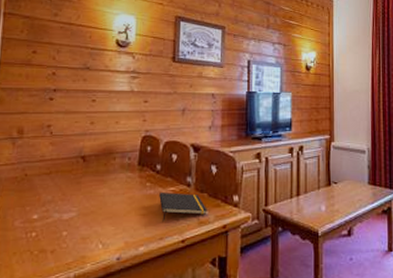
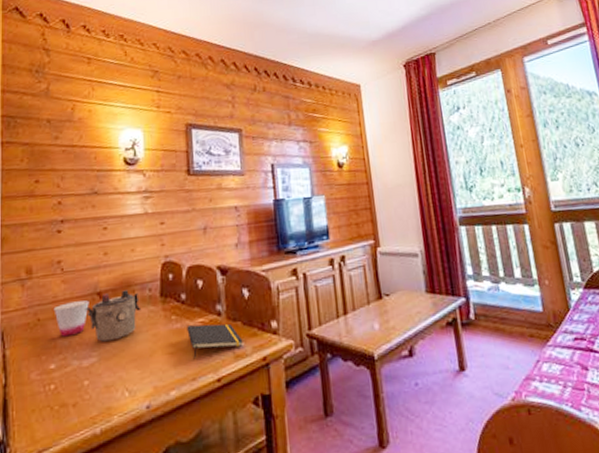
cup: none [40,162,74,192] -> present [53,300,89,337]
teapot: none [69,156,120,200] -> present [85,290,142,342]

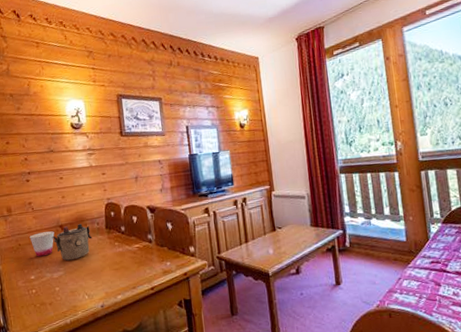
notepad: present [187,323,243,360] -> none [127,248,169,274]

